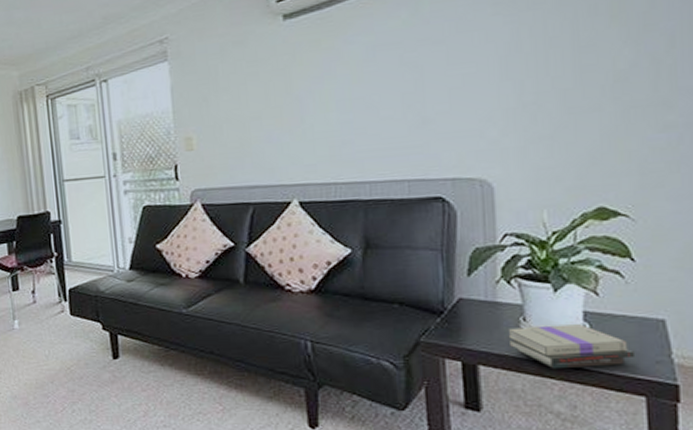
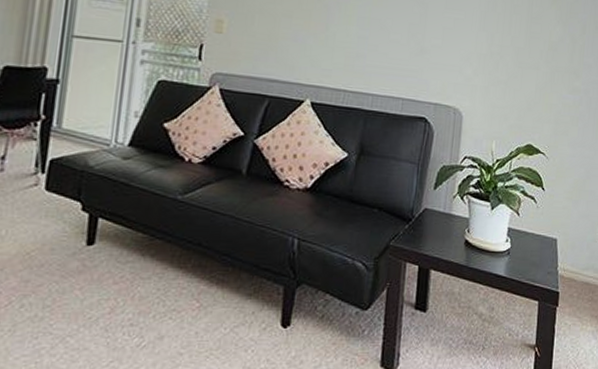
books: present [508,324,636,369] -> none [455,237,536,276]

